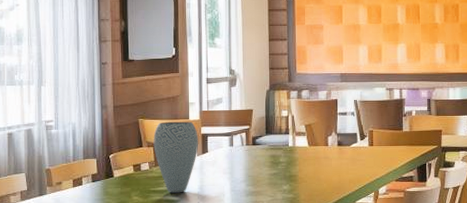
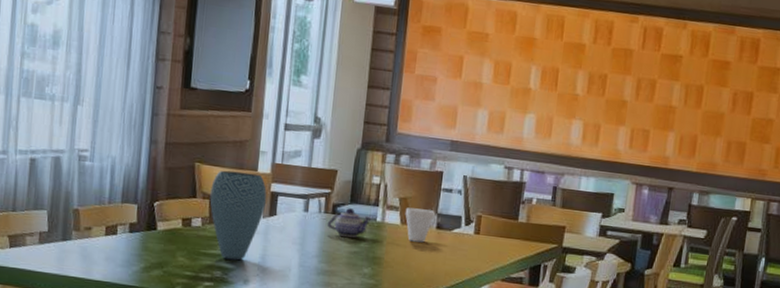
teapot: none [249,139,285,162] -> present [327,208,372,238]
cup: none [311,131,335,159] -> present [405,207,435,243]

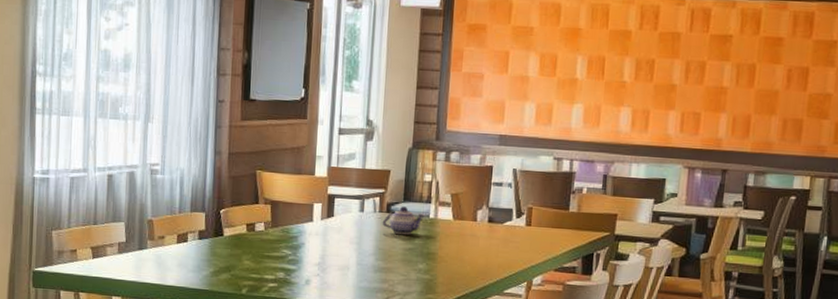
vase: present [209,170,267,261] -> none [271,176,324,262]
cup: present [405,207,435,243] -> none [457,203,486,237]

